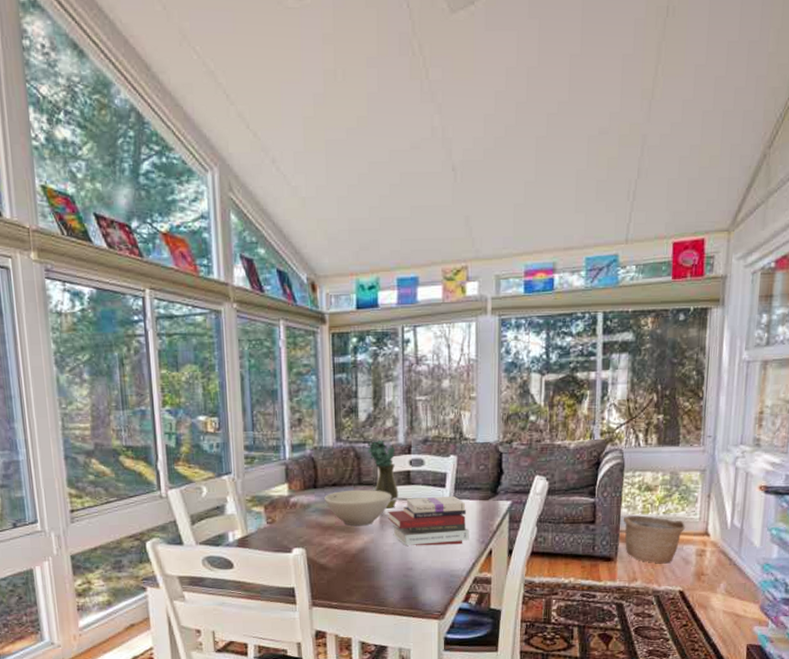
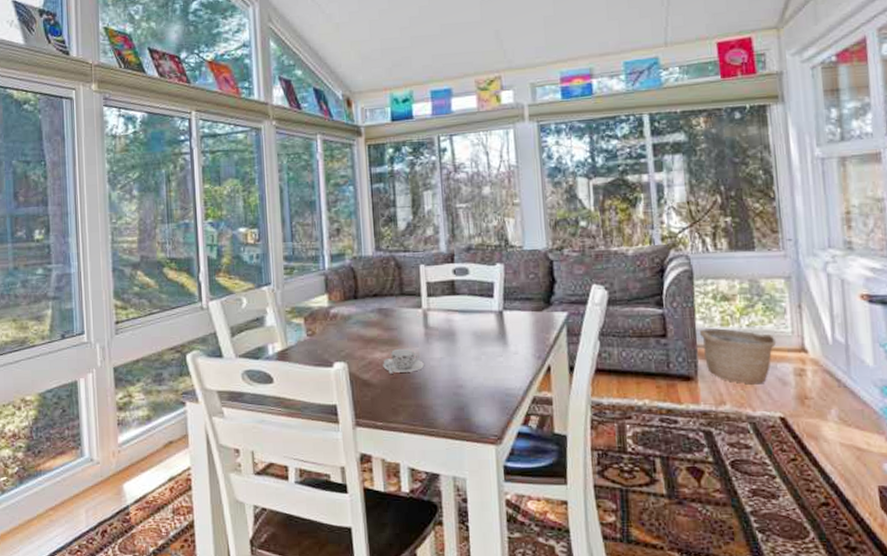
bowl: present [324,489,391,526] -> none [366,300,436,339]
teacup: none [339,534,378,559] -> present [383,348,424,374]
vase: present [367,437,399,509] -> none [408,246,444,320]
books: present [388,496,469,546] -> none [433,307,524,361]

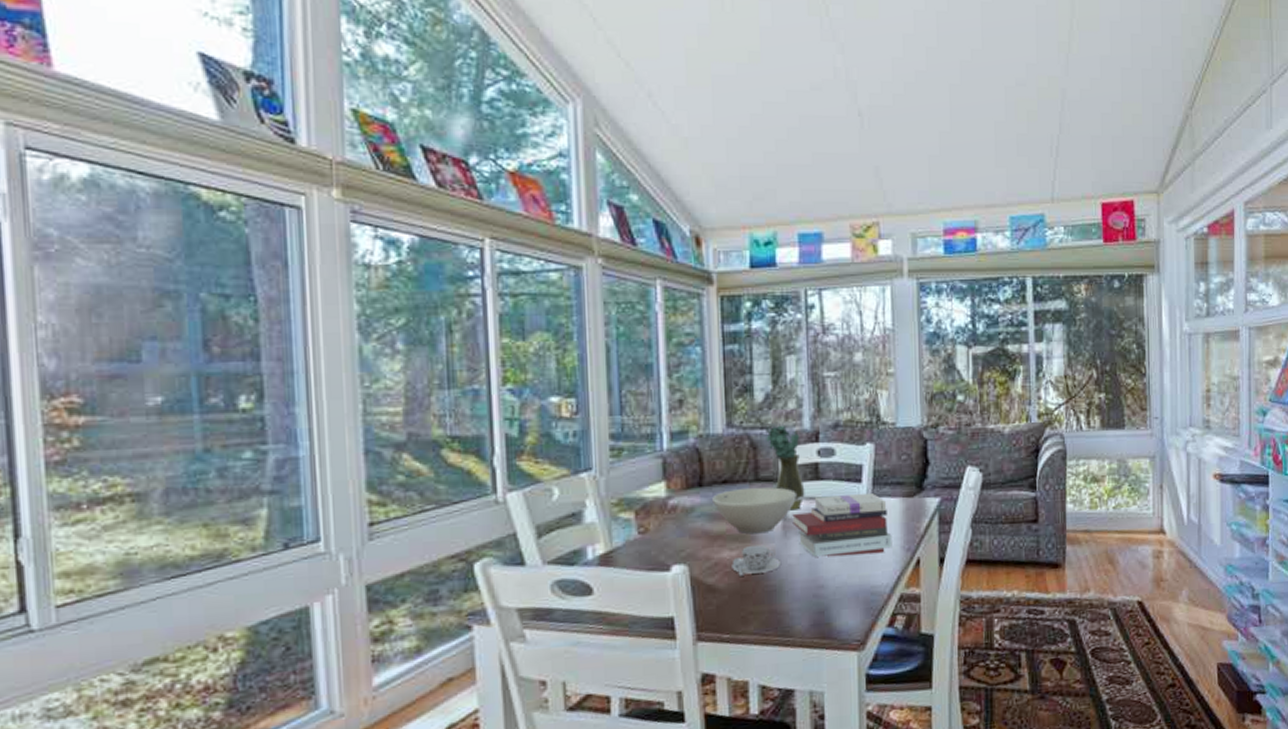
bowl: none [366,300,436,339] -> present [712,487,796,534]
vase: none [408,246,444,320] -> present [766,422,805,511]
books: none [433,307,524,361] -> present [792,493,892,557]
basket: present [700,328,777,385] -> none [1070,511,1139,569]

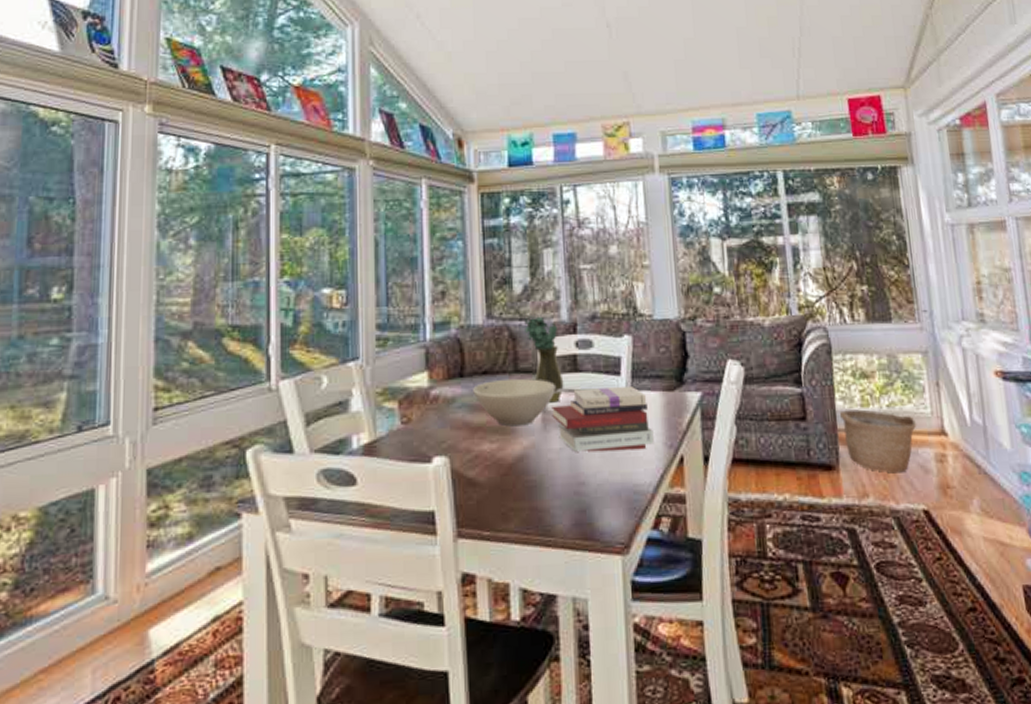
teacup: present [732,544,780,576] -> none [492,437,540,470]
basket: none [1070,511,1139,569] -> present [840,409,917,474]

